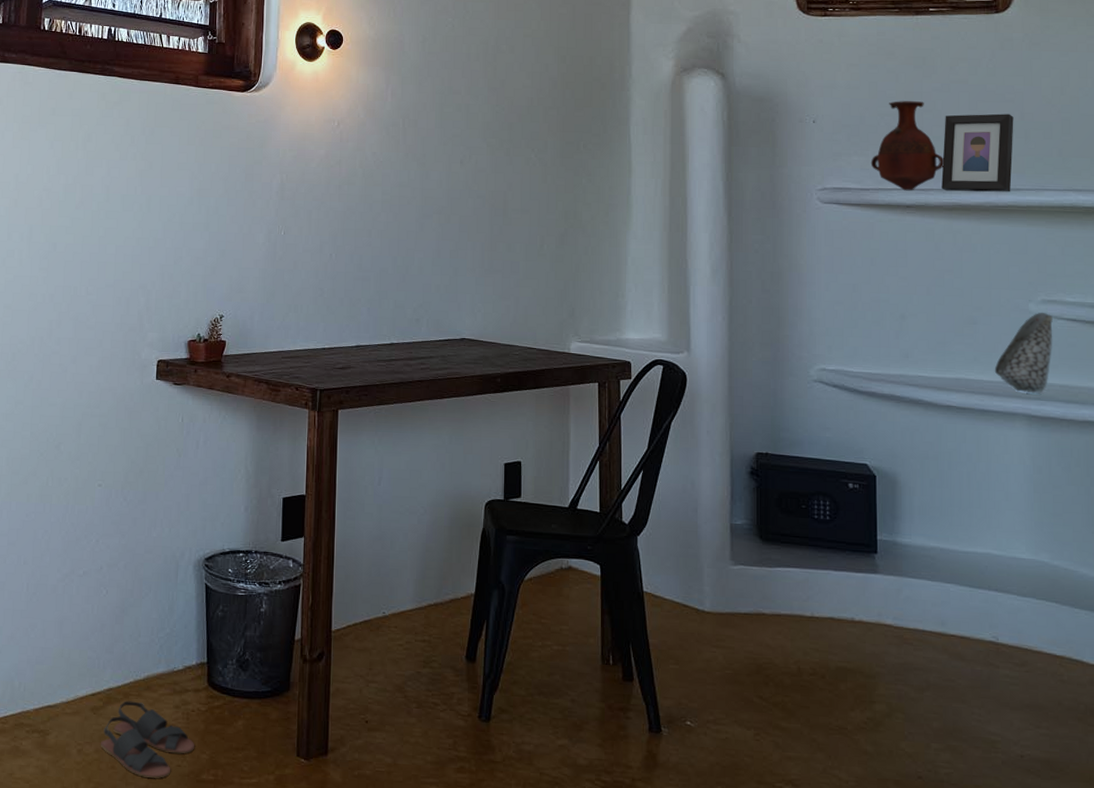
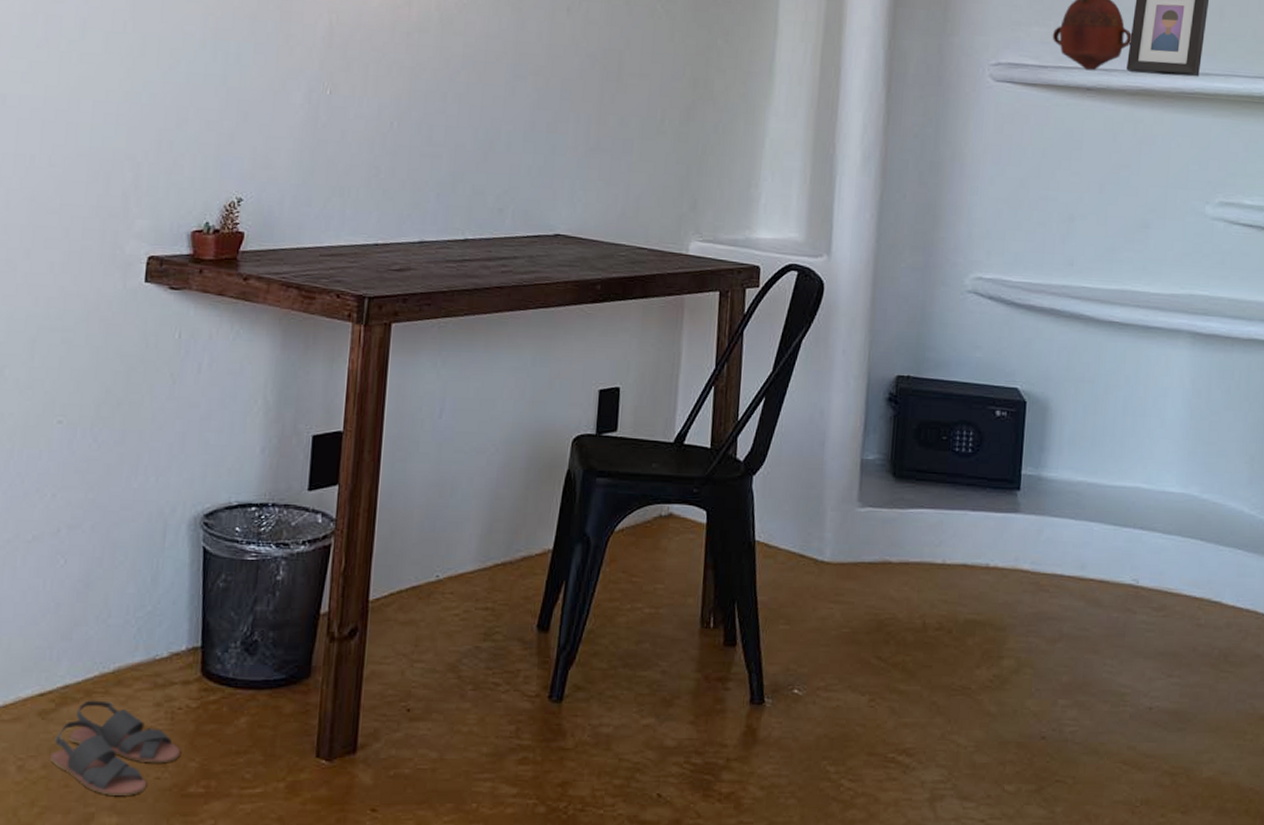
seashell: present [994,313,1053,394] -> none [1162,217,1229,308]

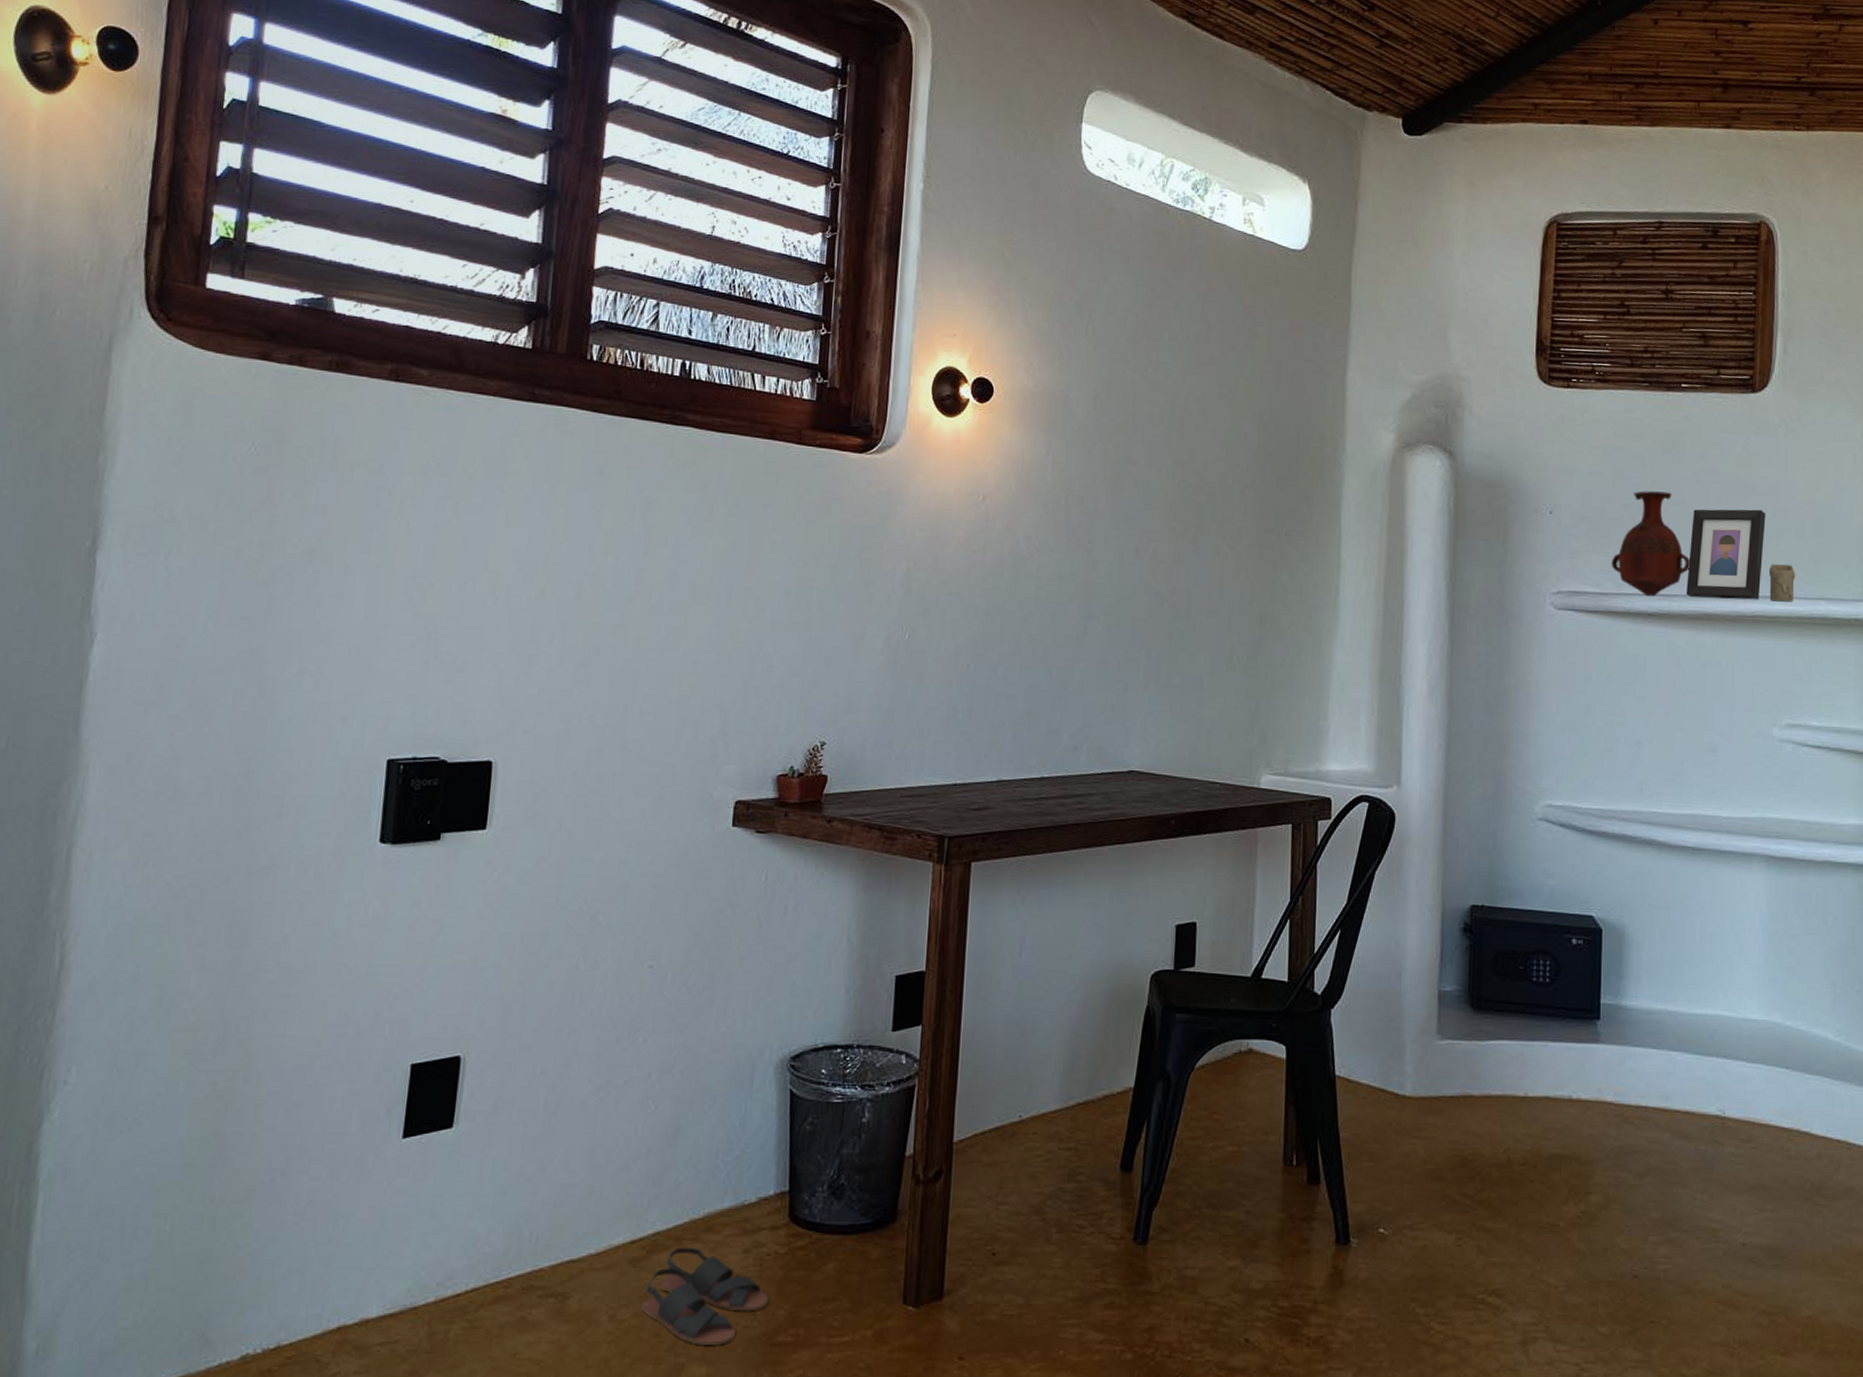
candle: none [1209,41,1237,80] -> present [1768,564,1796,602]

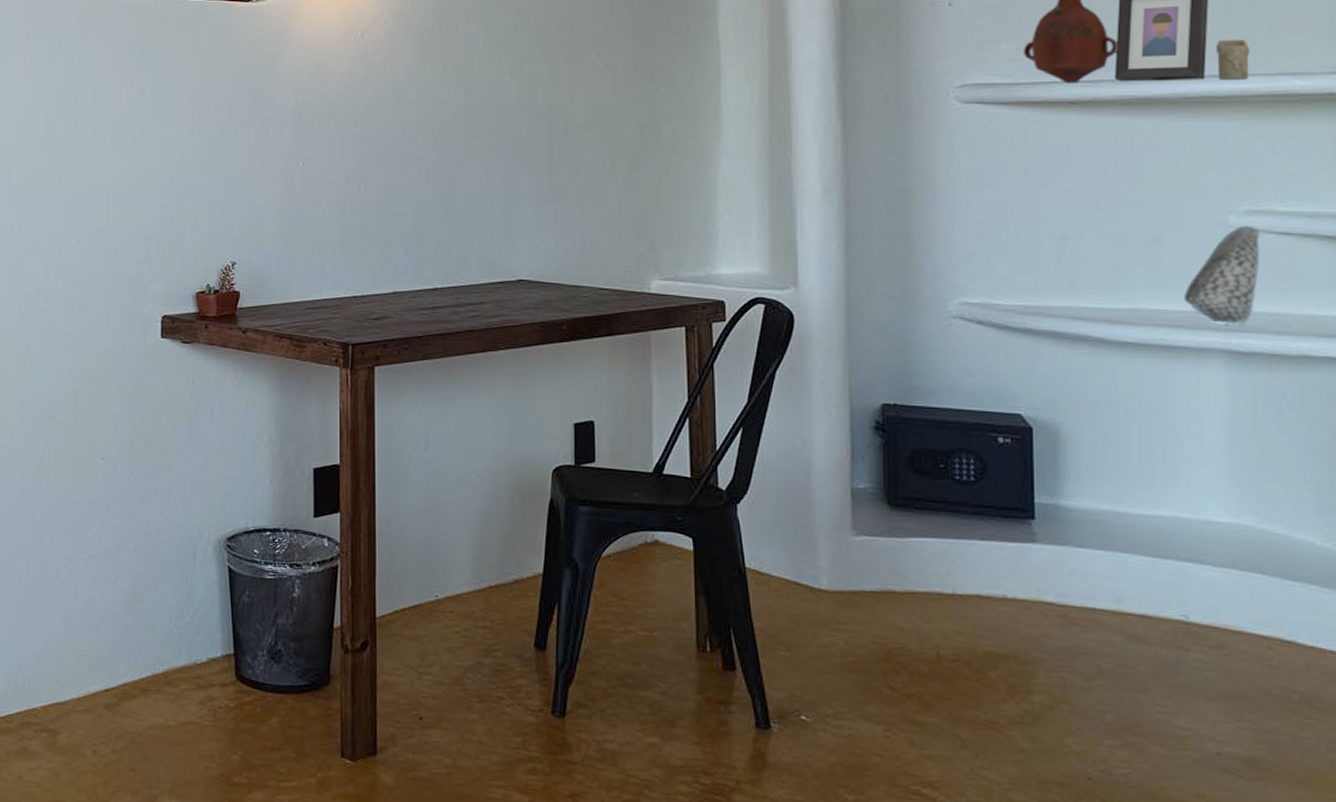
sandal: present [641,1247,769,1345] -> none [118,697,223,781]
seashell: none [1733,739,1797,831] -> present [1183,226,1260,325]

